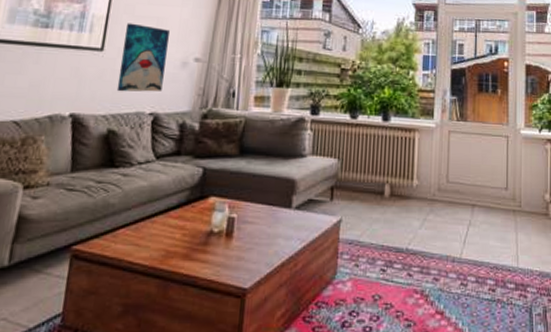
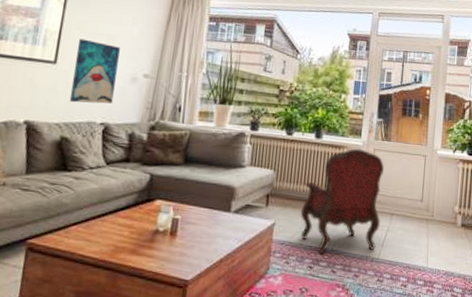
armchair: none [369,131,462,256] -> present [300,148,385,255]

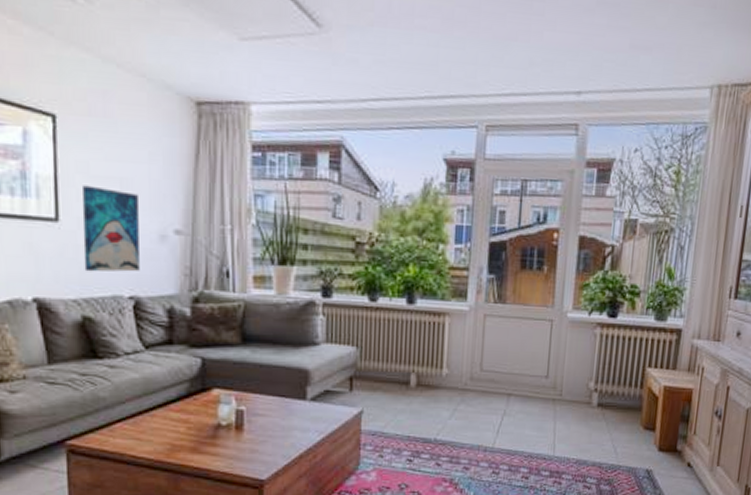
armchair: present [300,148,385,255] -> none [393,314,499,446]

